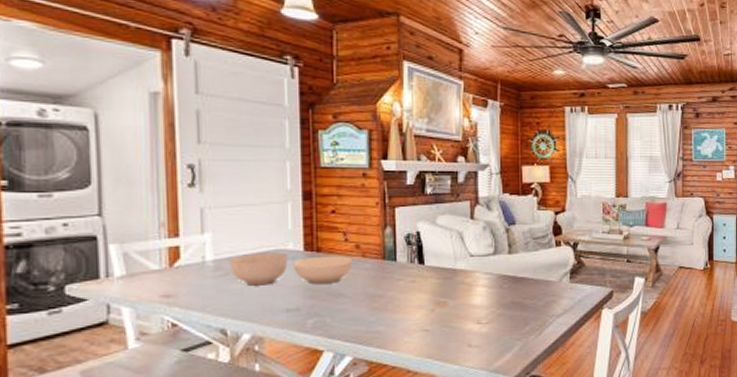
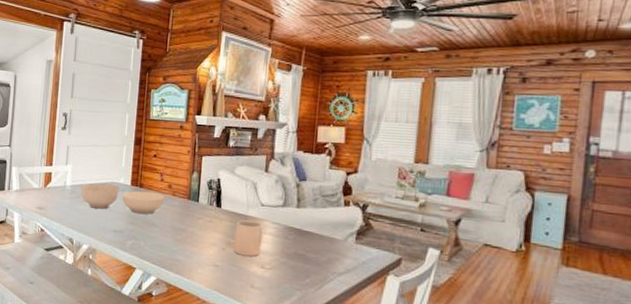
mug: none [443,274,475,314] -> present [233,220,263,257]

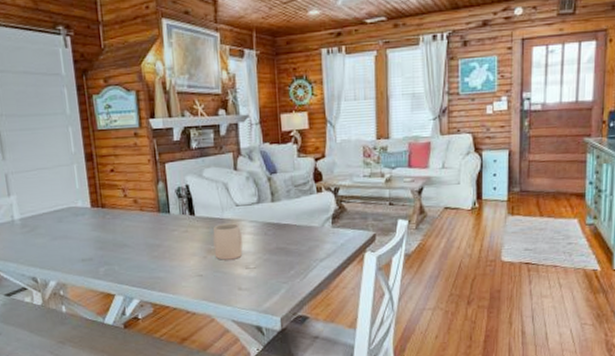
bowl: present [80,183,120,209] -> none [32,210,79,240]
bowl: present [122,191,166,214] -> none [83,210,133,237]

